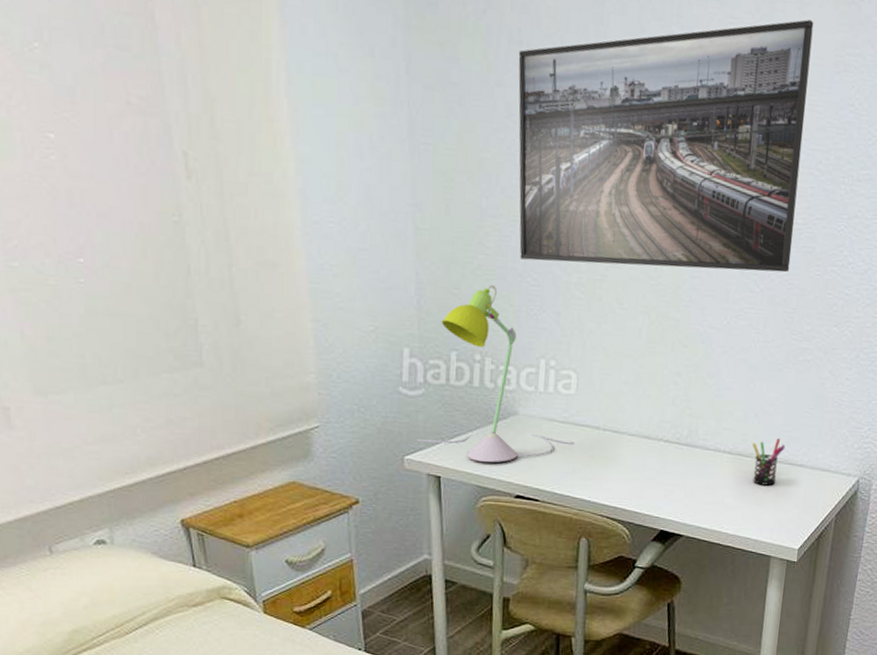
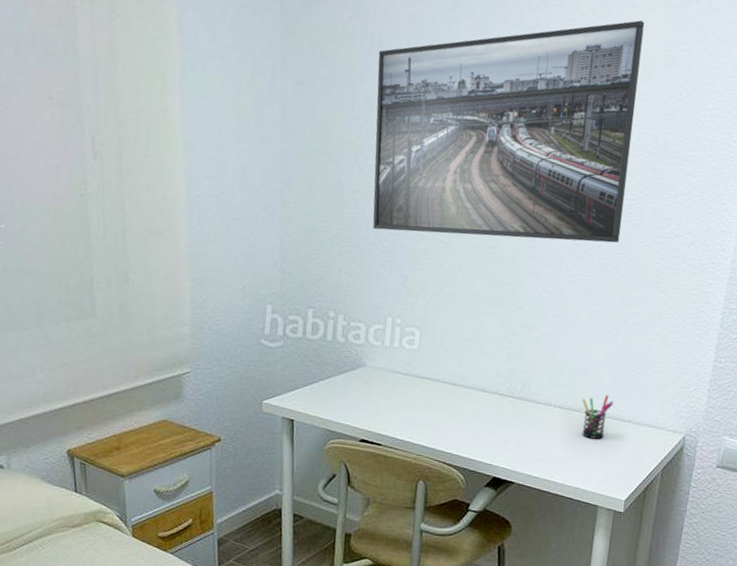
desk lamp: present [416,285,574,463] -> none [274,251,415,409]

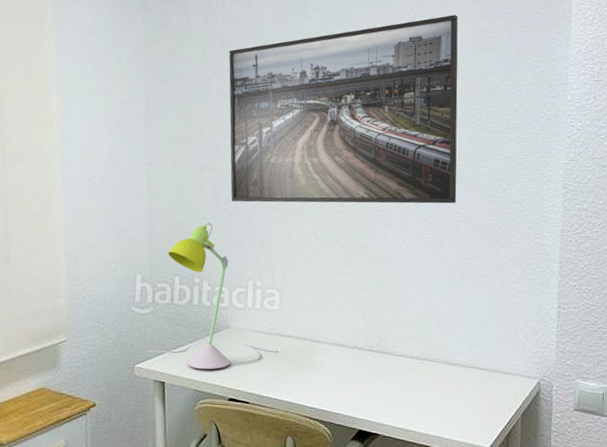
desk lamp: none [274,251,415,409] -> present [145,223,279,370]
pen holder: present [582,395,613,439] -> none [437,345,467,388]

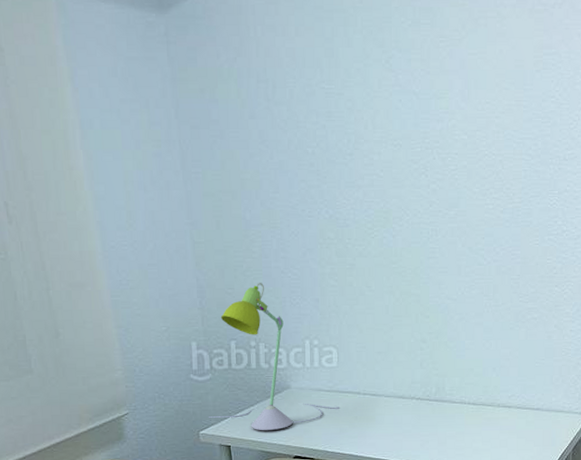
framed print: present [229,15,458,204] -> none [266,30,513,258]

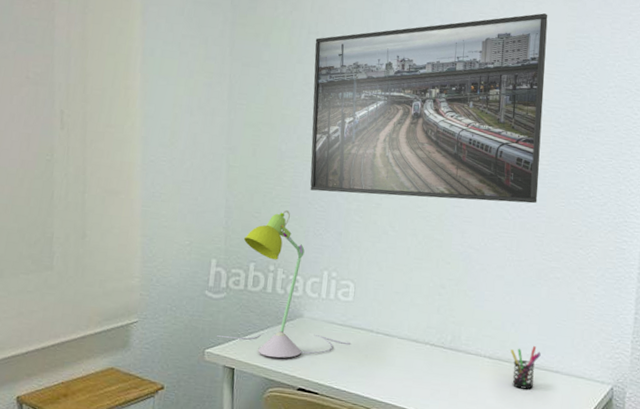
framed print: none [266,30,513,258] -> present [310,13,548,204]
pen holder: none [493,387,522,429] -> present [511,346,541,390]

